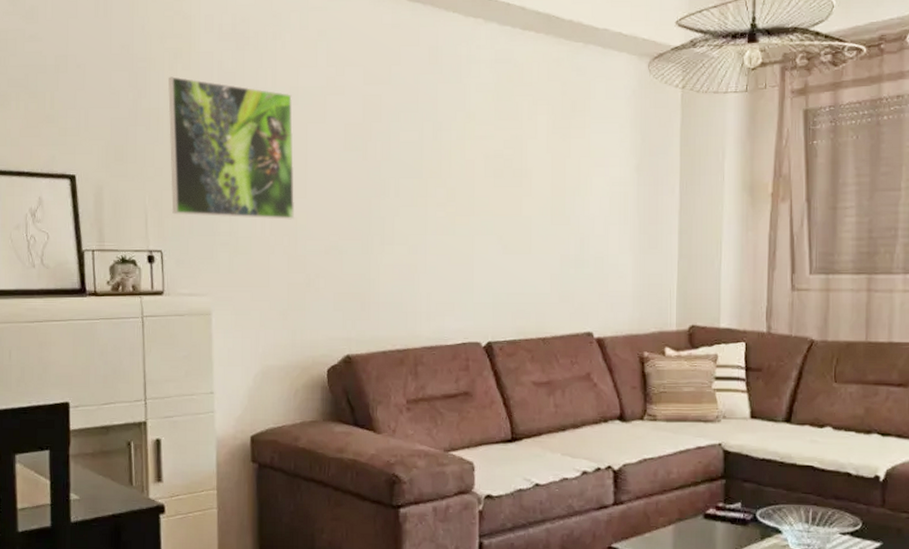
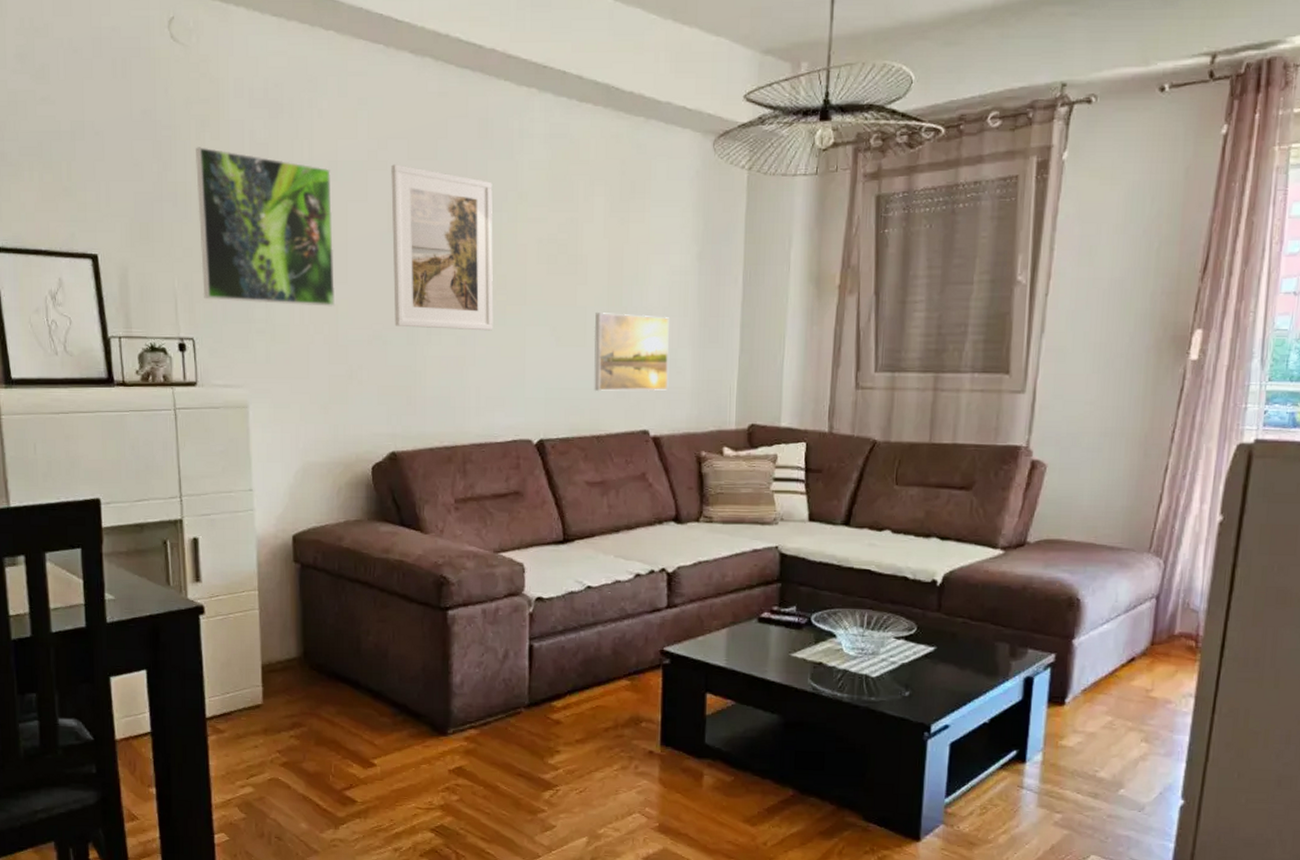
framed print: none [348,89,443,240] -> present [391,164,494,331]
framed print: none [539,222,610,296] -> present [594,313,669,392]

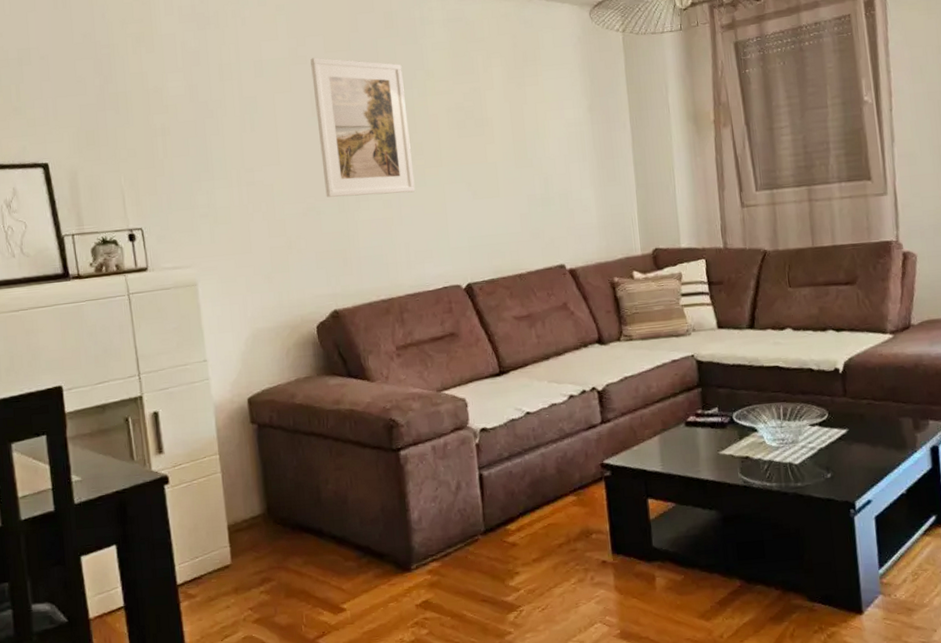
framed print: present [196,147,336,307] -> none [133,60,270,192]
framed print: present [594,313,669,392] -> none [505,163,577,236]

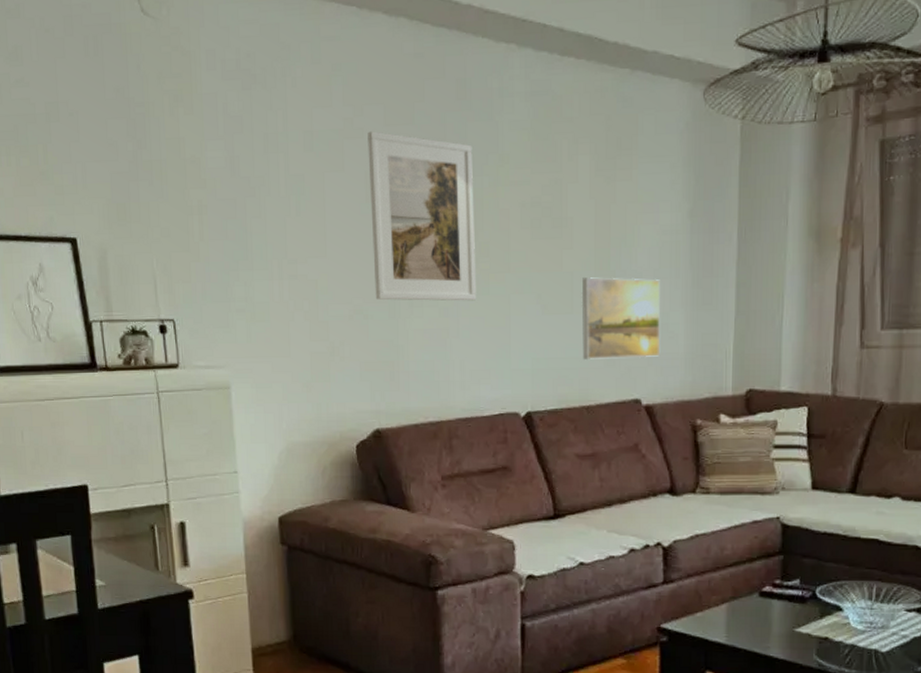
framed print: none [505,163,577,236] -> present [581,277,660,361]

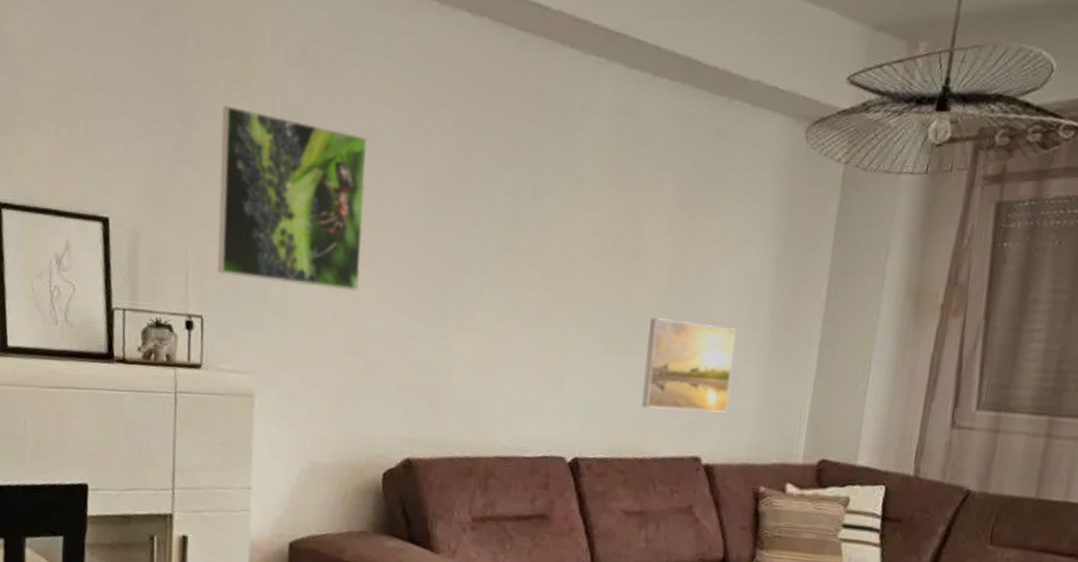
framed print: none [170,122,315,283] -> present [216,105,367,291]
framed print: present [368,131,477,301] -> none [422,136,547,331]

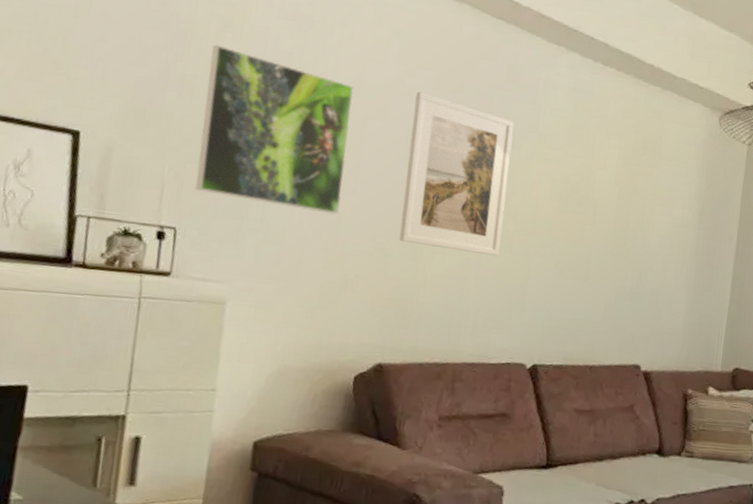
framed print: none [422,136,547,331] -> present [399,91,514,257]
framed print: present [641,318,736,413] -> none [591,251,668,330]

